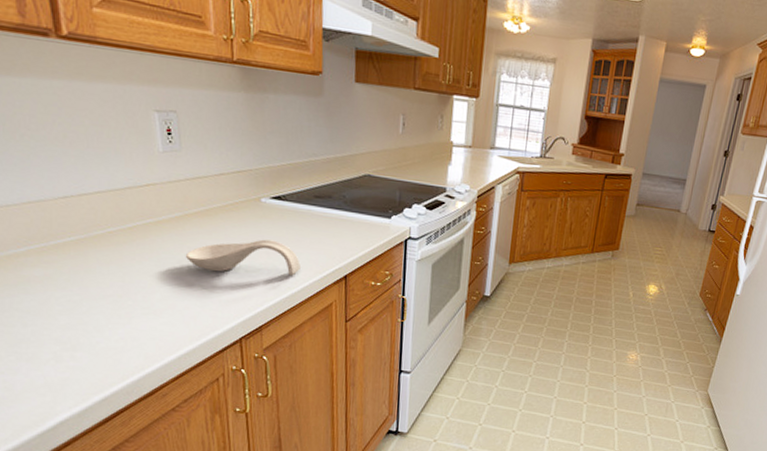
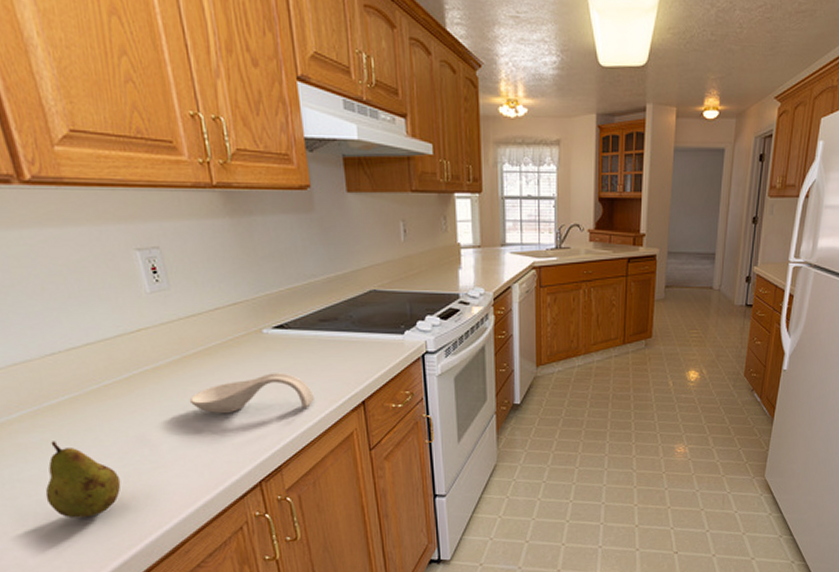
fruit: none [41,277,112,352] -> present [45,441,121,518]

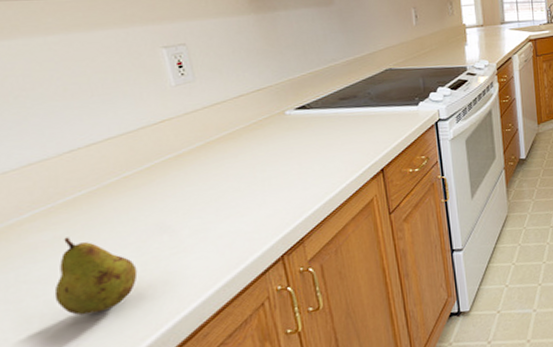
spoon rest: present [189,372,314,414] -> none [211,149,335,194]

